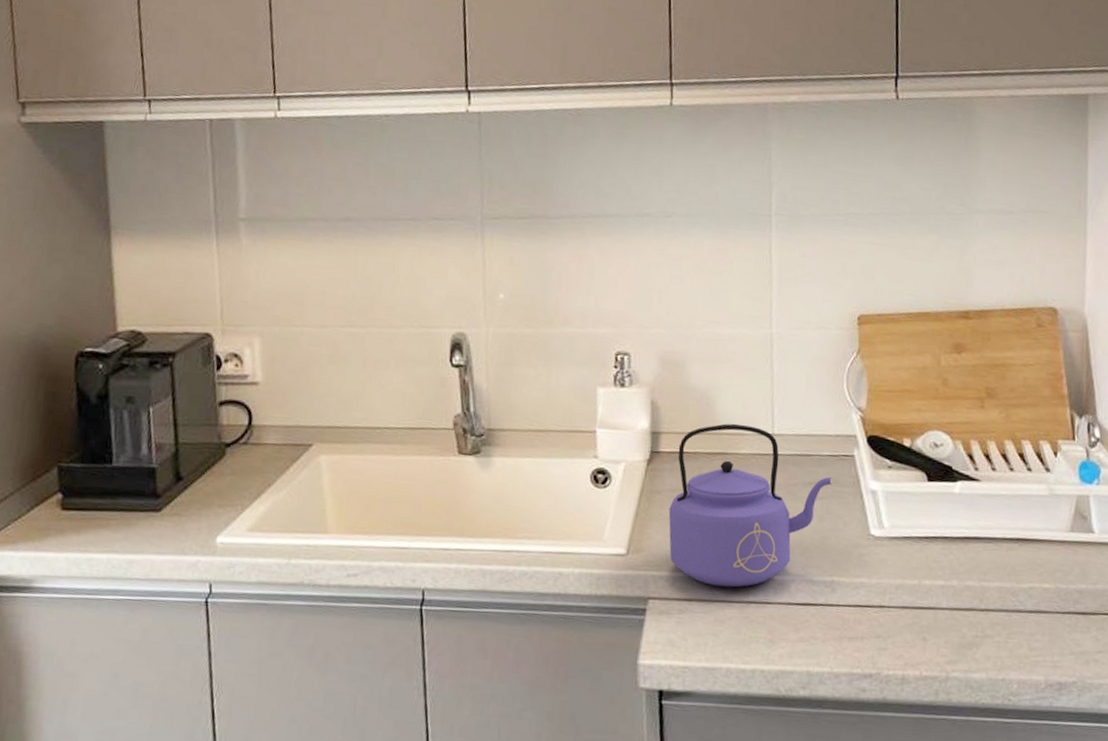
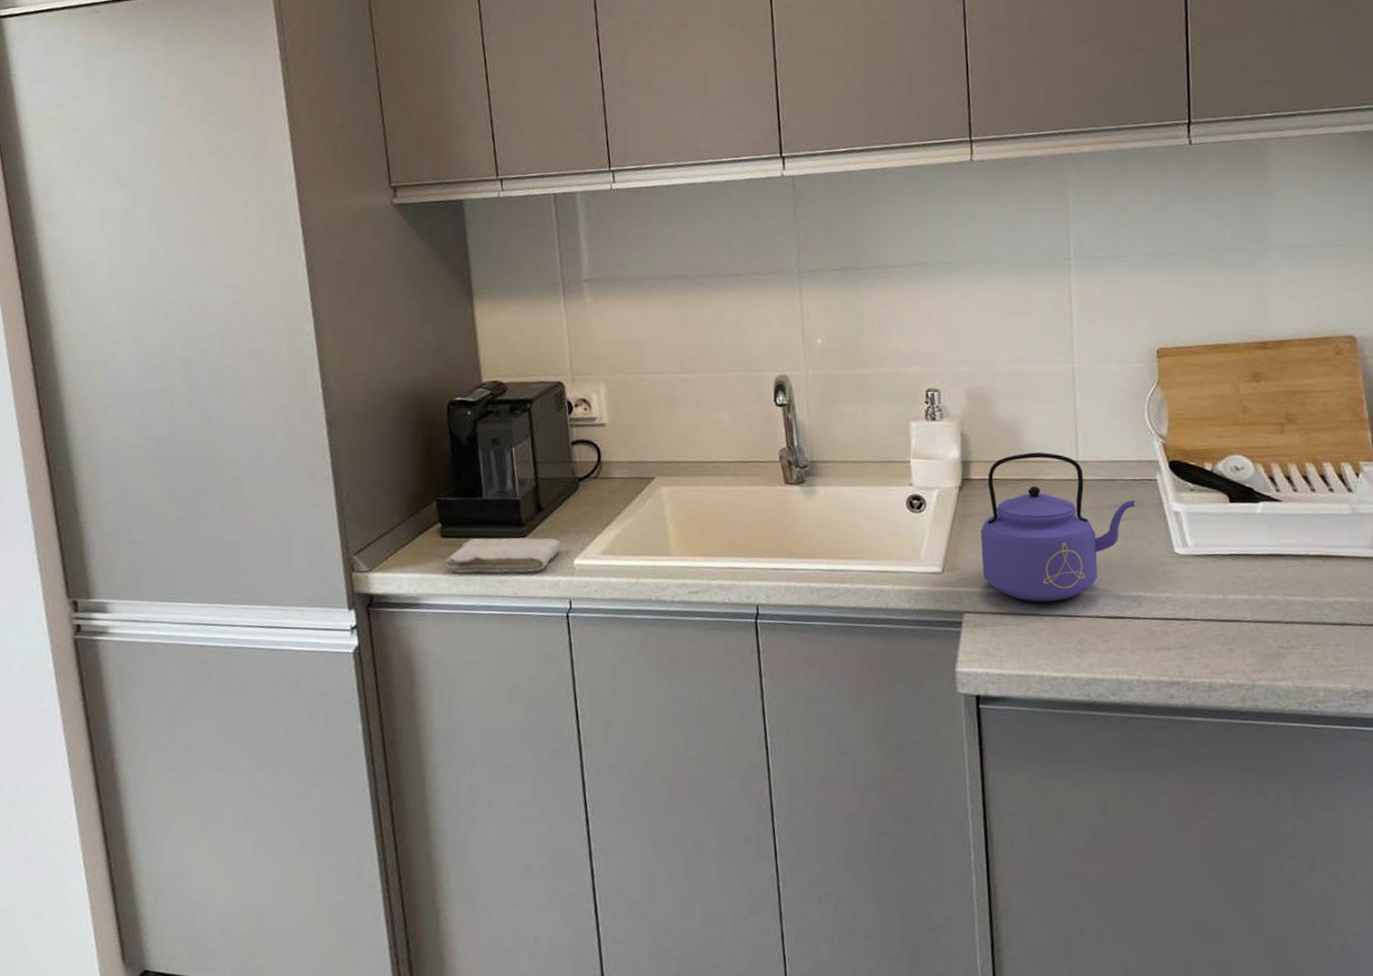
washcloth: none [65,511,203,552] -> present [445,537,562,573]

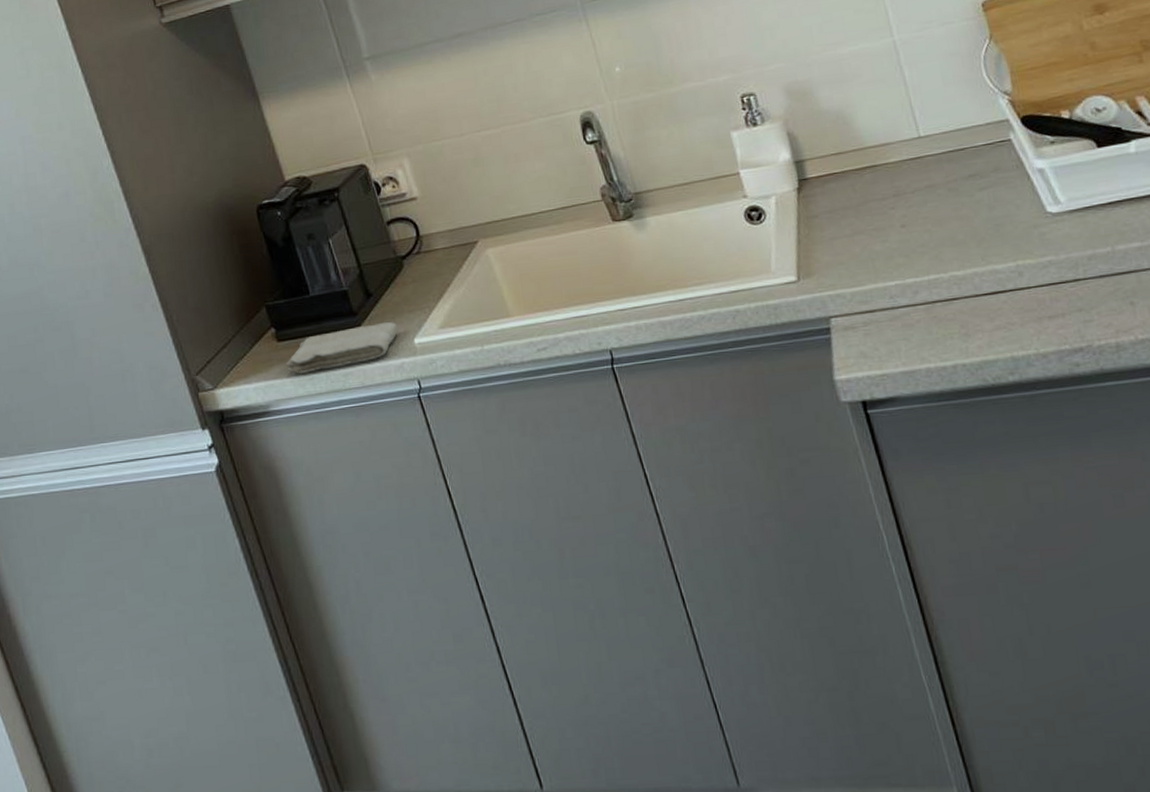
kettle: present [980,452,1136,602] -> none [825,134,993,294]

